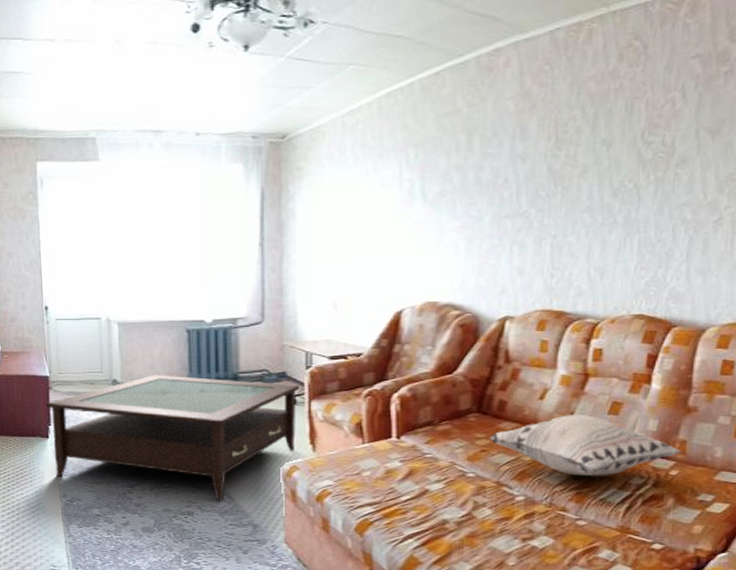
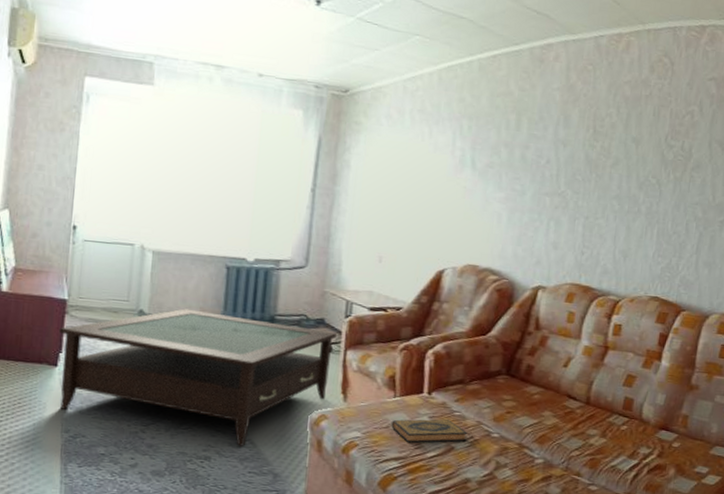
hardback book: none [362,462,441,488] -> present [391,419,468,443]
decorative pillow: present [488,414,682,476] -> none [514,383,684,444]

